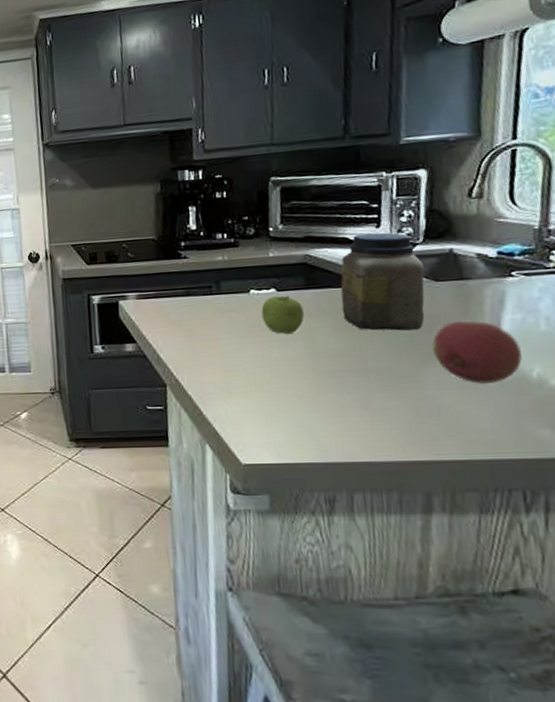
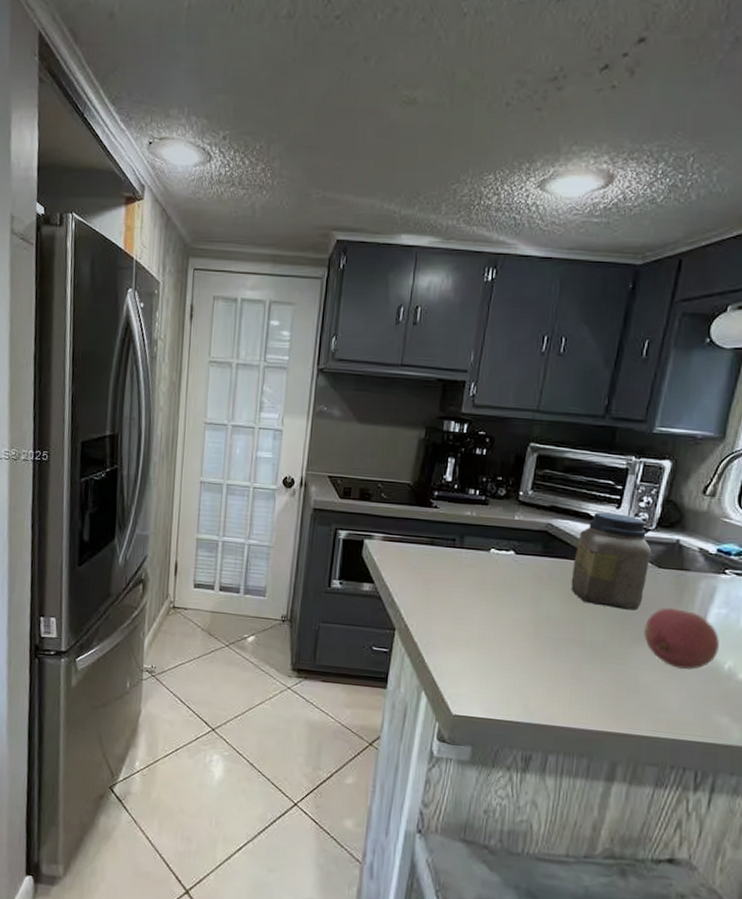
fruit: present [261,295,304,334] -> none [497,558,536,597]

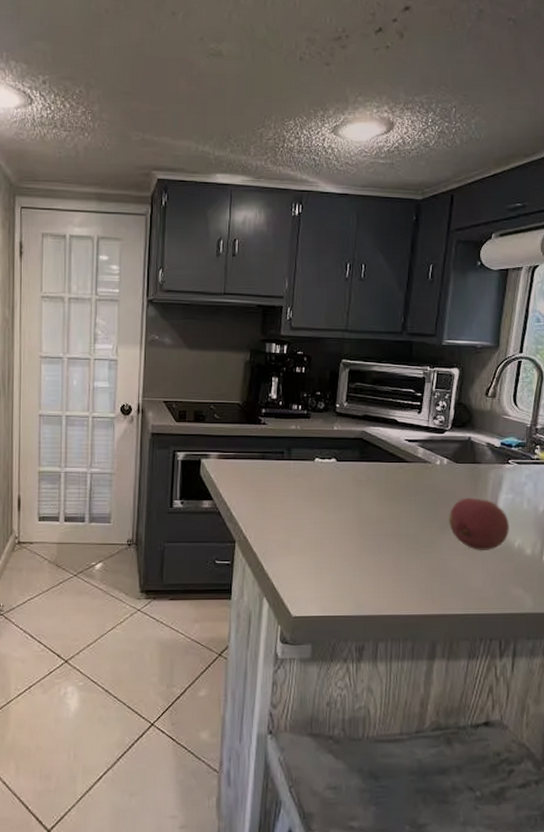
jar: present [571,512,652,611] -> none [386,418,450,503]

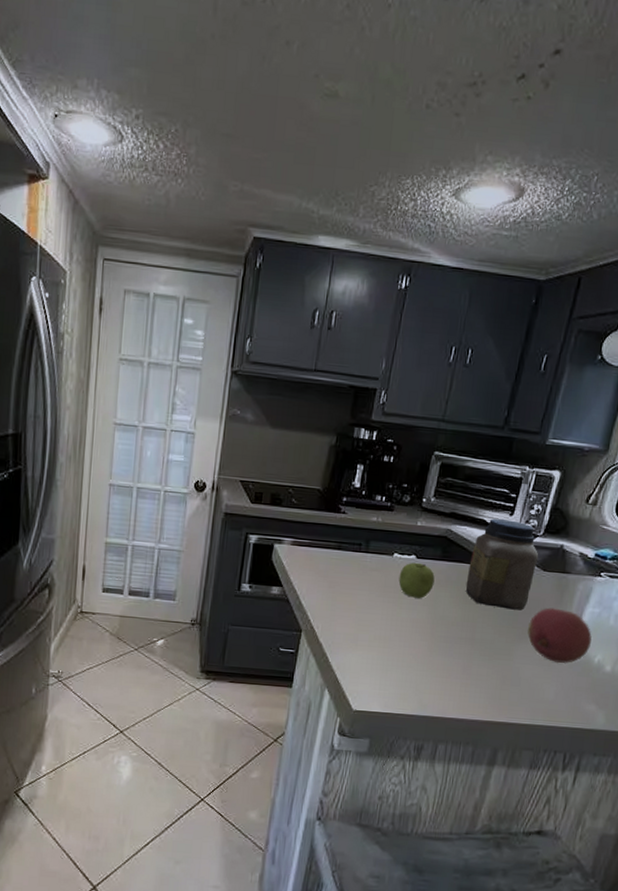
fruit: none [322,465,356,500] -> present [398,562,435,598]
jar: none [386,418,450,503] -> present [465,519,539,610]

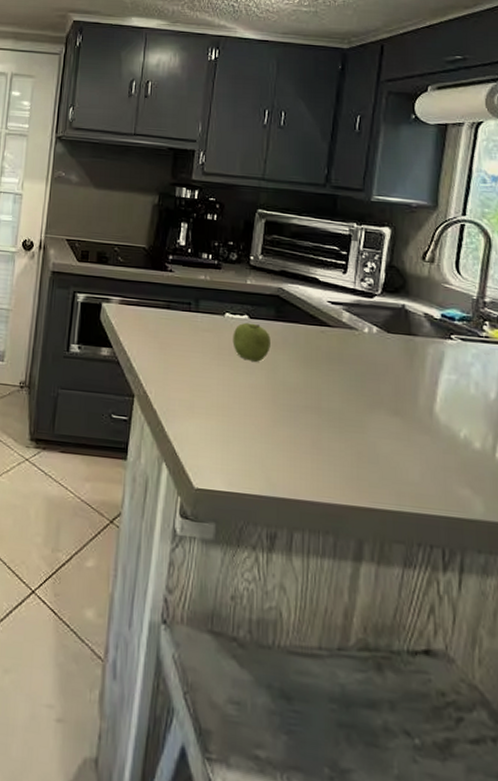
jar: present [465,519,539,610] -> none [305,277,380,376]
fruit: present [527,608,592,664] -> none [379,373,453,438]

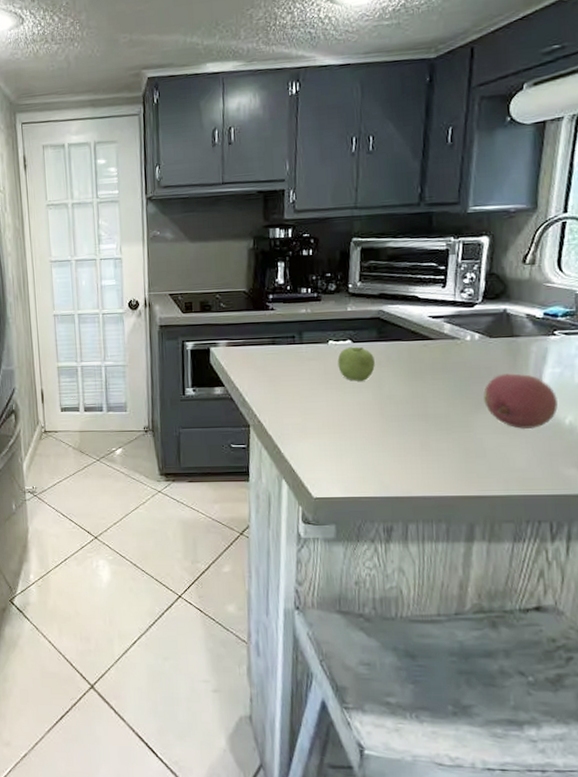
fruit: none [379,373,453,438] -> present [483,373,558,430]

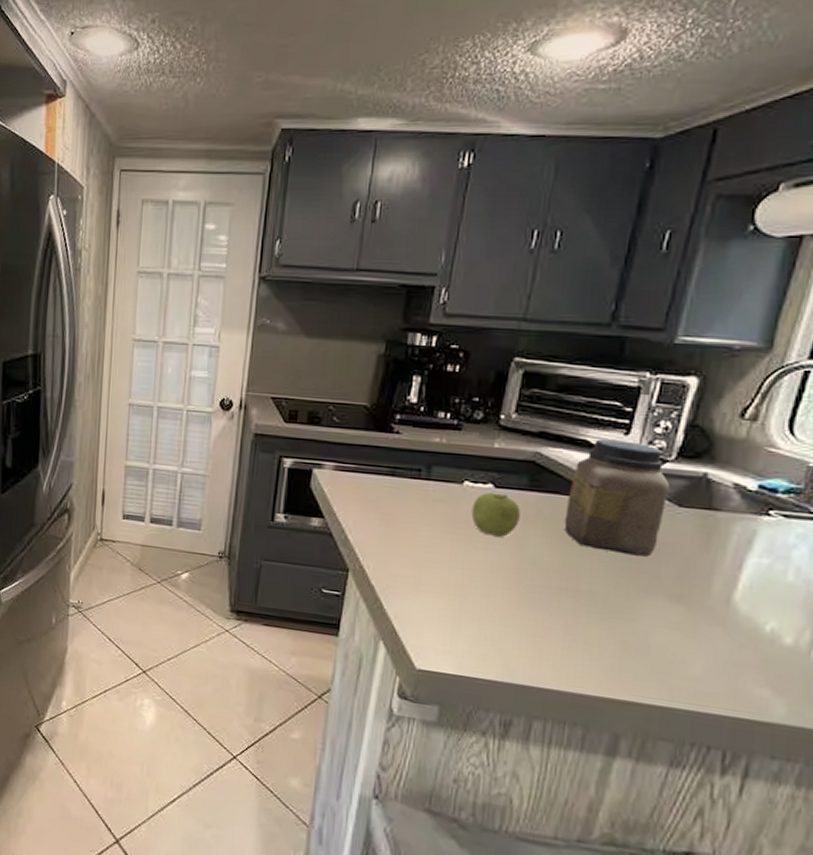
jar: none [408,292,482,381] -> present [564,439,671,557]
fruit: present [483,373,558,430] -> none [658,554,759,630]

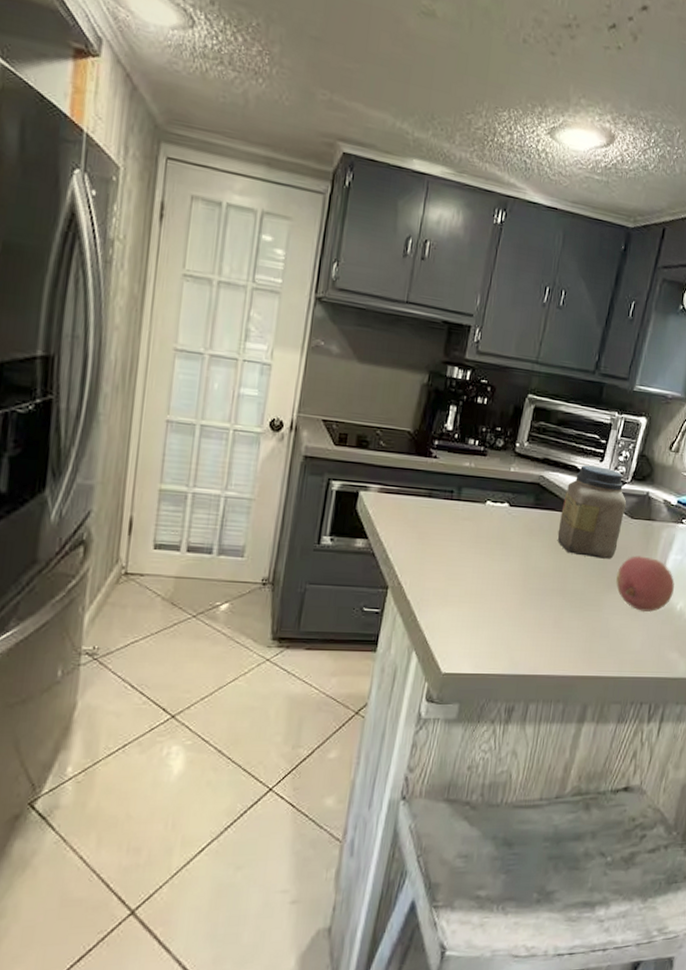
fruit: present [471,492,520,537] -> none [491,510,527,549]
fruit: none [658,554,759,630] -> present [616,556,675,613]

